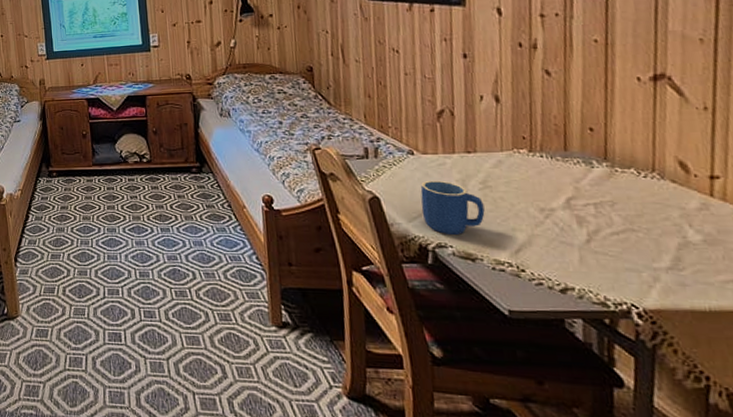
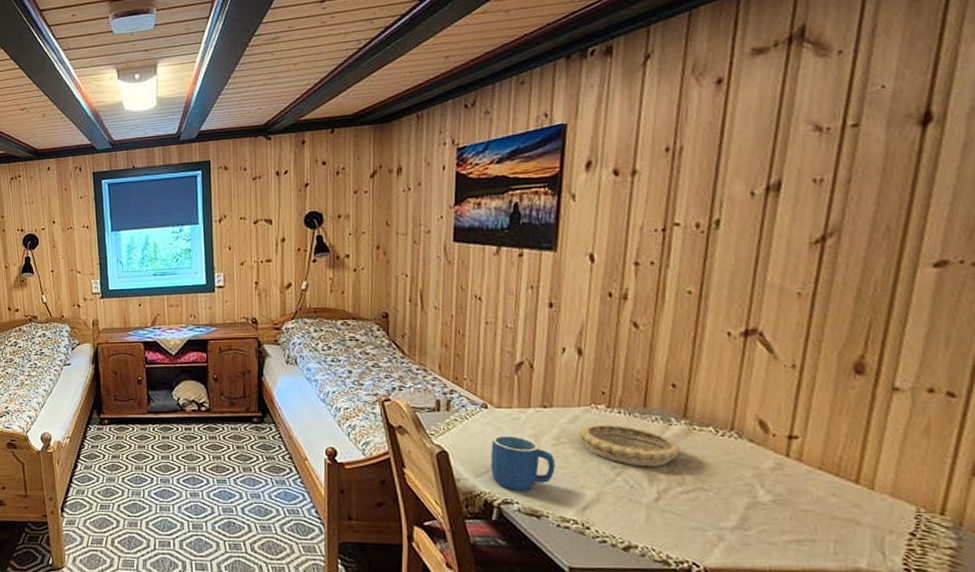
decorative bowl: none [505,168,606,209] -> present [579,425,680,467]

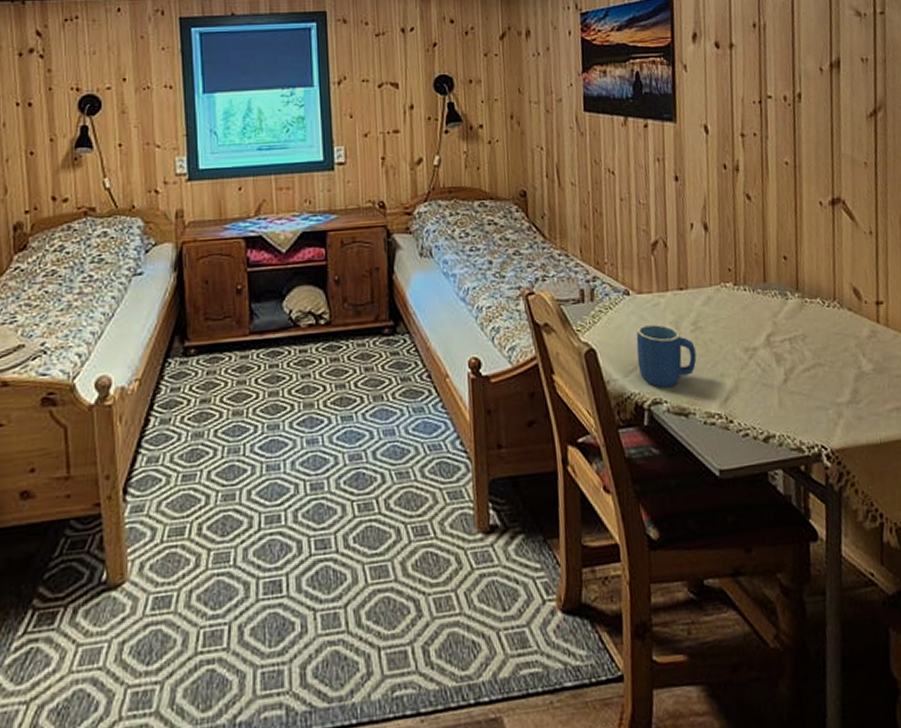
decorative bowl: present [579,425,680,467] -> none [713,303,798,347]

